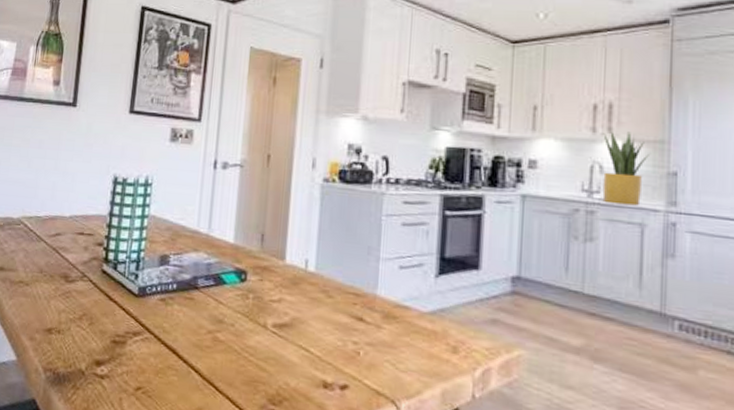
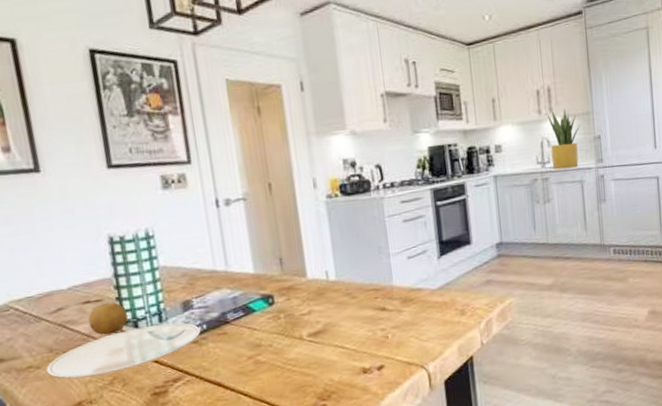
plate: none [32,270,171,310] -> present [46,322,201,380]
fruit: none [77,238,111,270] -> present [88,302,128,335]

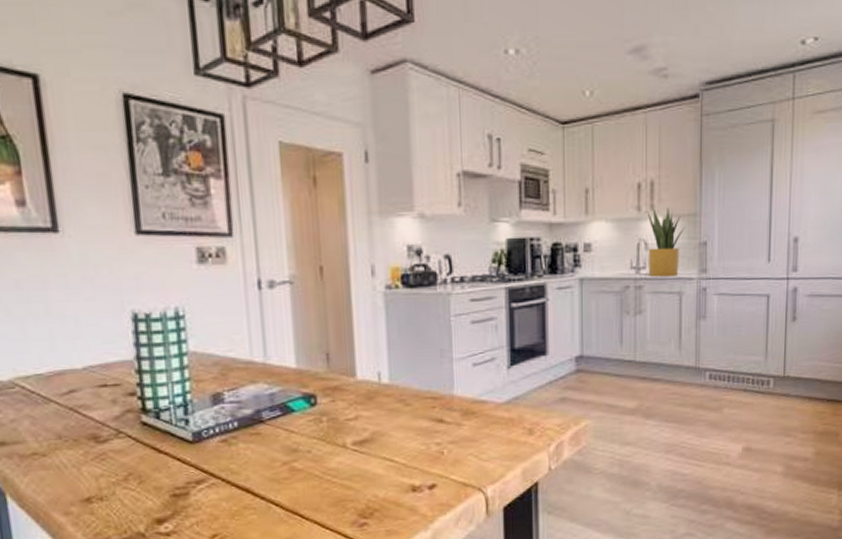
plate: present [46,322,201,380] -> none [53,417,231,472]
fruit: present [88,302,128,335] -> none [103,388,149,425]

